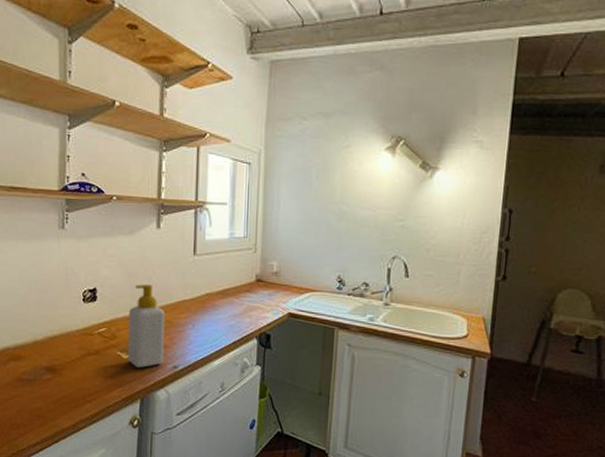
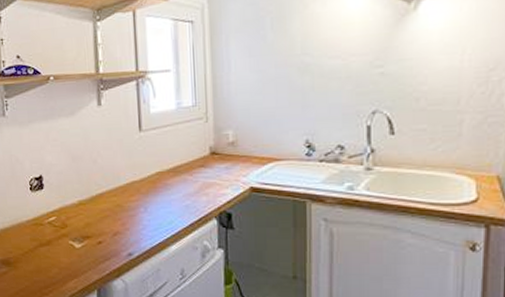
soap bottle: present [128,284,166,368] -> none [76,168,118,258]

